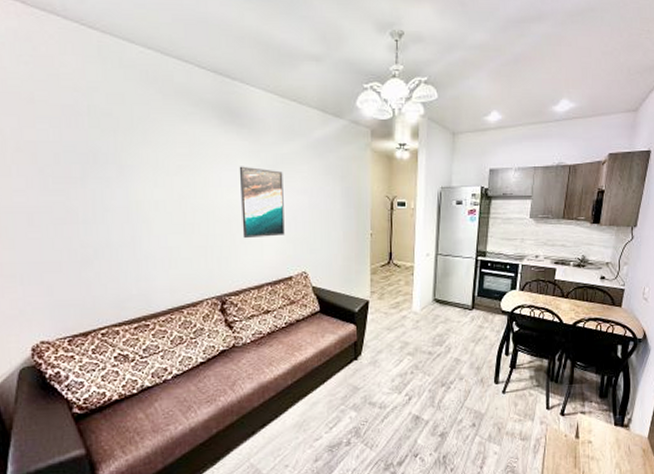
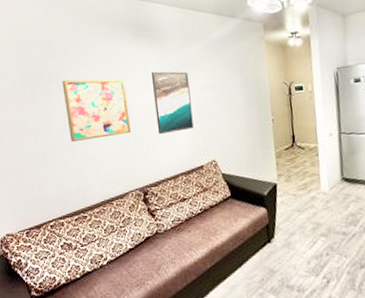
wall art: none [124,162,210,238] -> present [62,79,131,143]

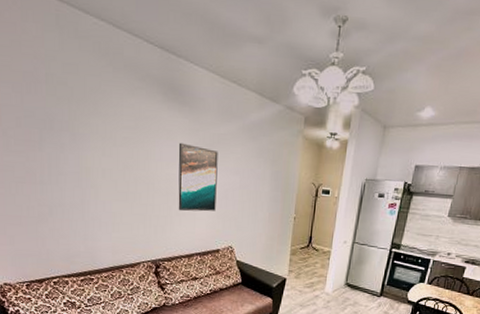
wall art: present [62,79,131,143] -> none [77,130,150,204]

